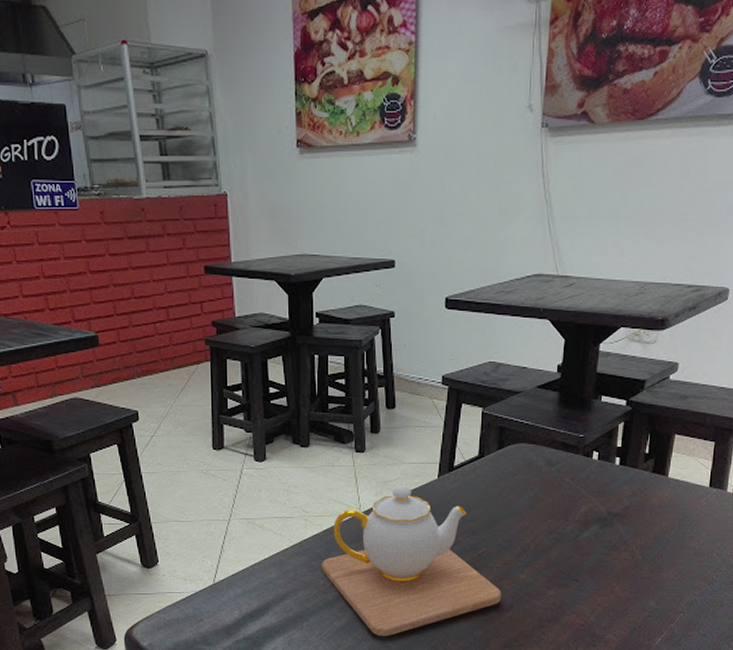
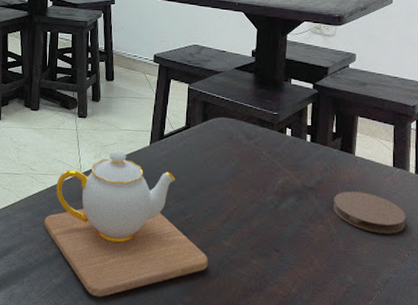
coaster: none [639,515,719,557] -> present [333,191,406,234]

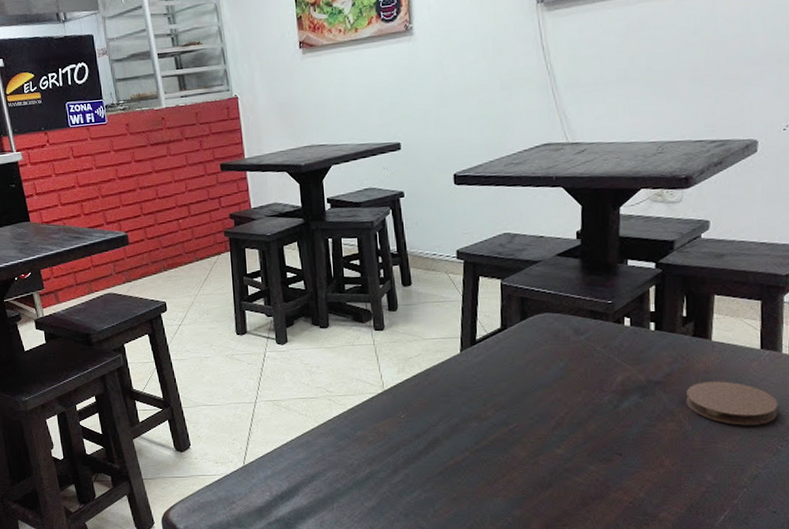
teapot: present [44,149,208,297] -> none [348,361,539,518]

